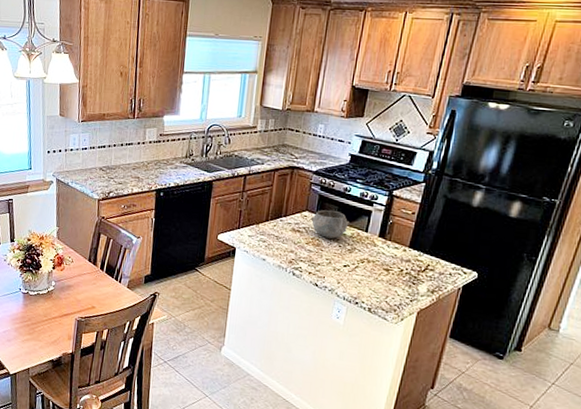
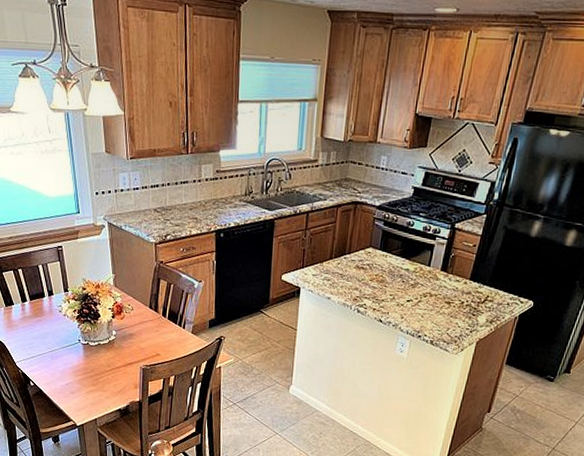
bowl: present [310,209,350,239] -> none [374,245,413,274]

